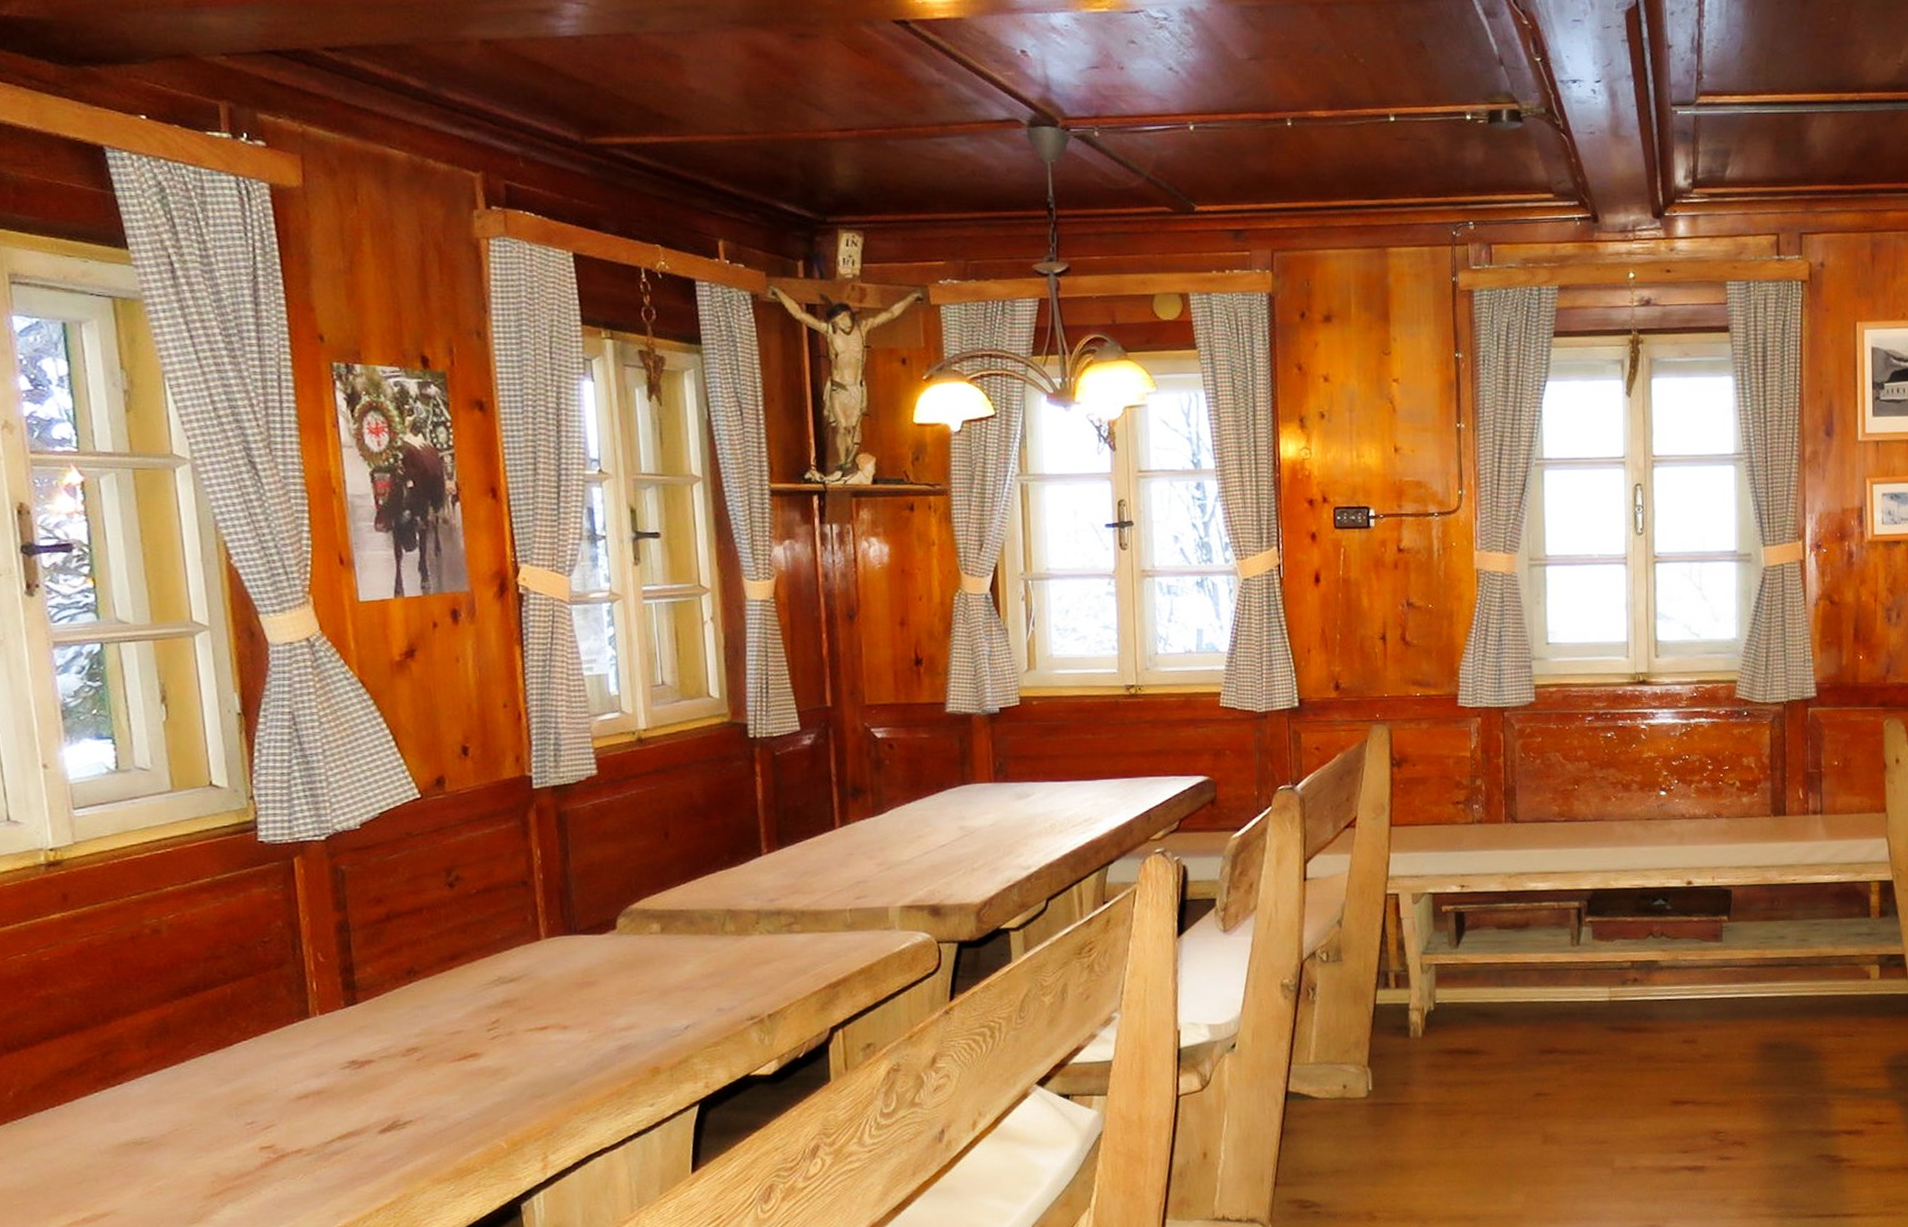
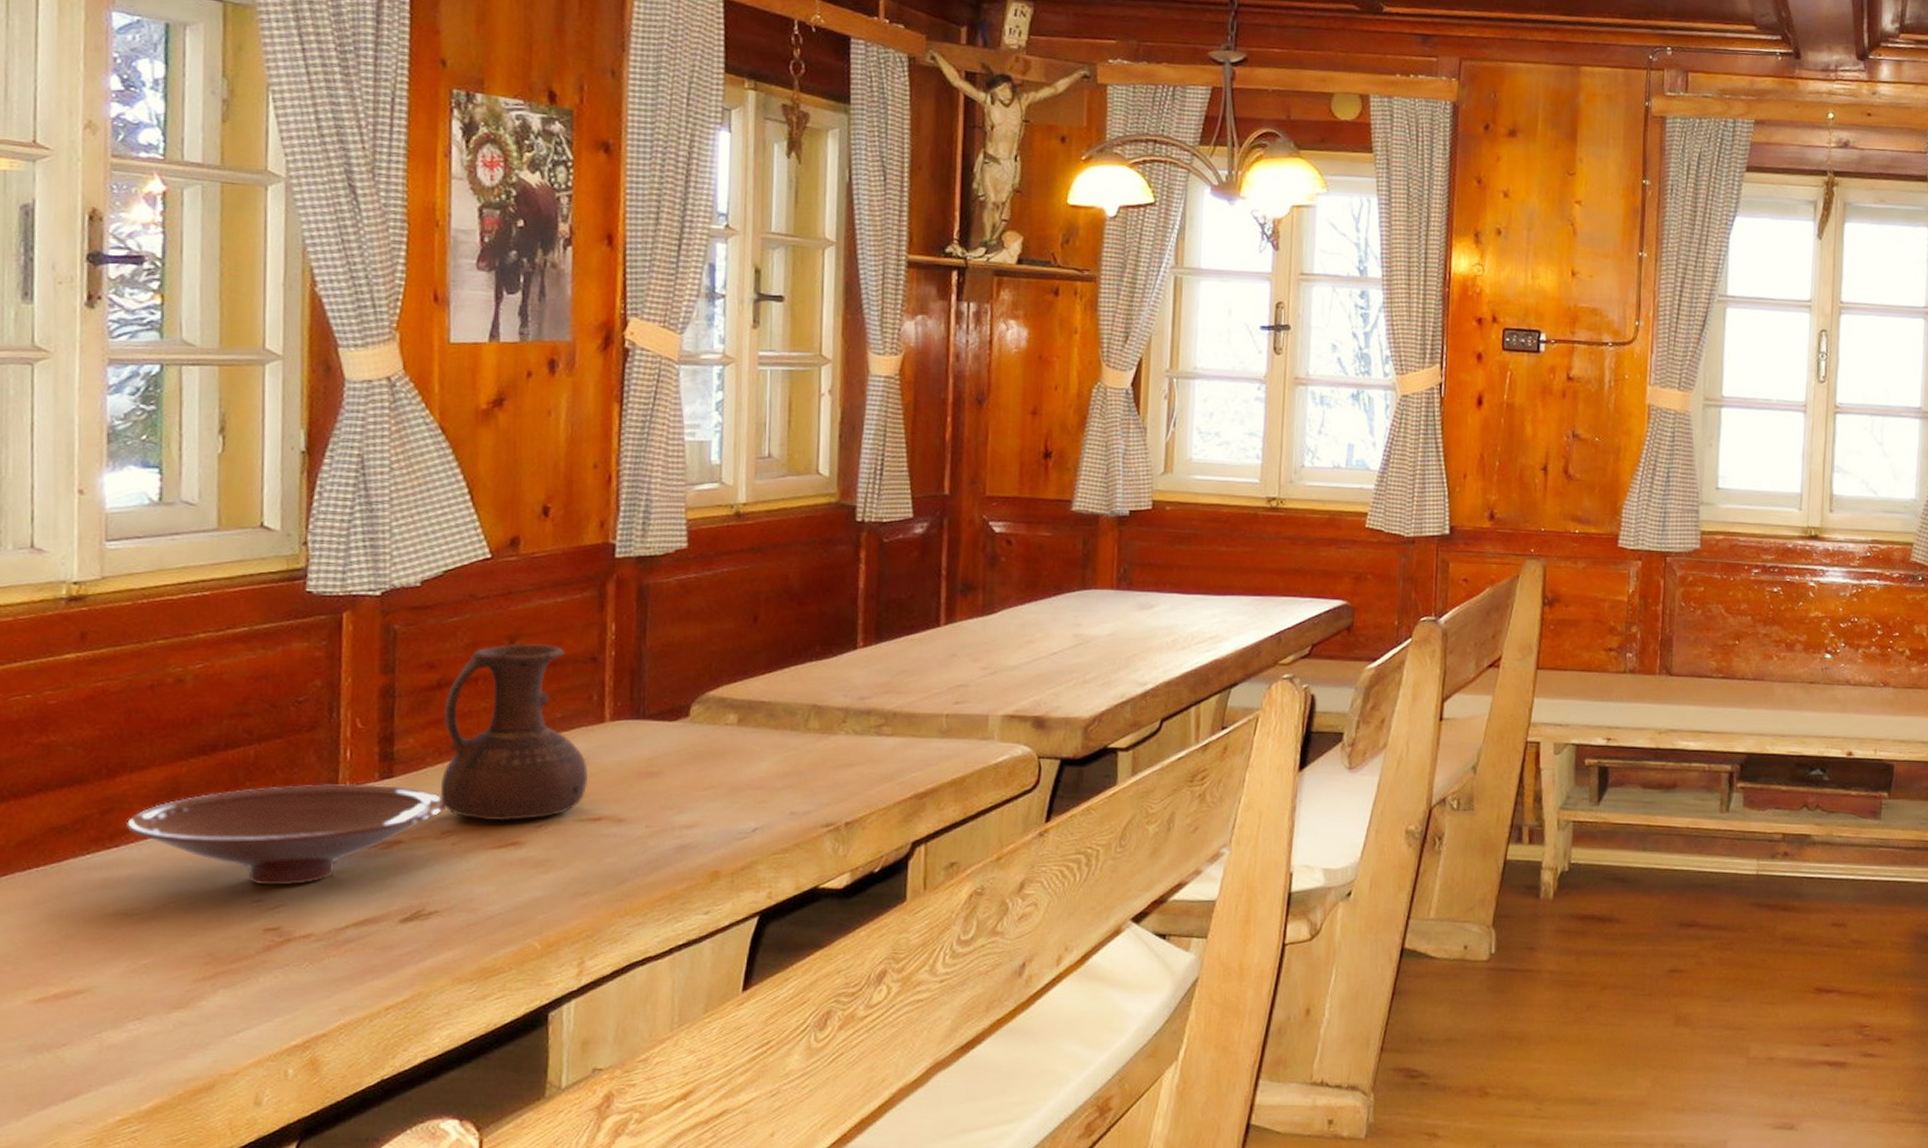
bowl: none [125,1011,408,1109] -> present [125,783,447,886]
ceramic pitcher: none [395,873,532,1037] -> present [440,643,589,822]

